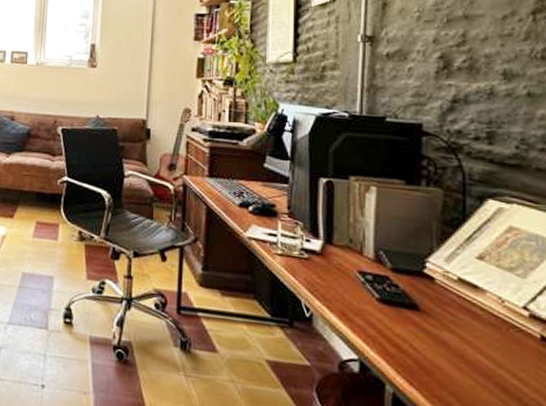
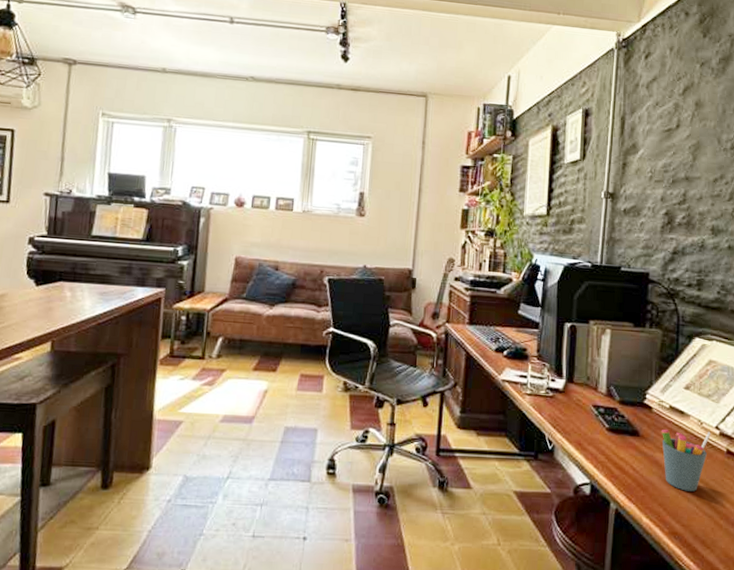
pen holder: none [448,304,517,383] -> present [661,429,711,492]

